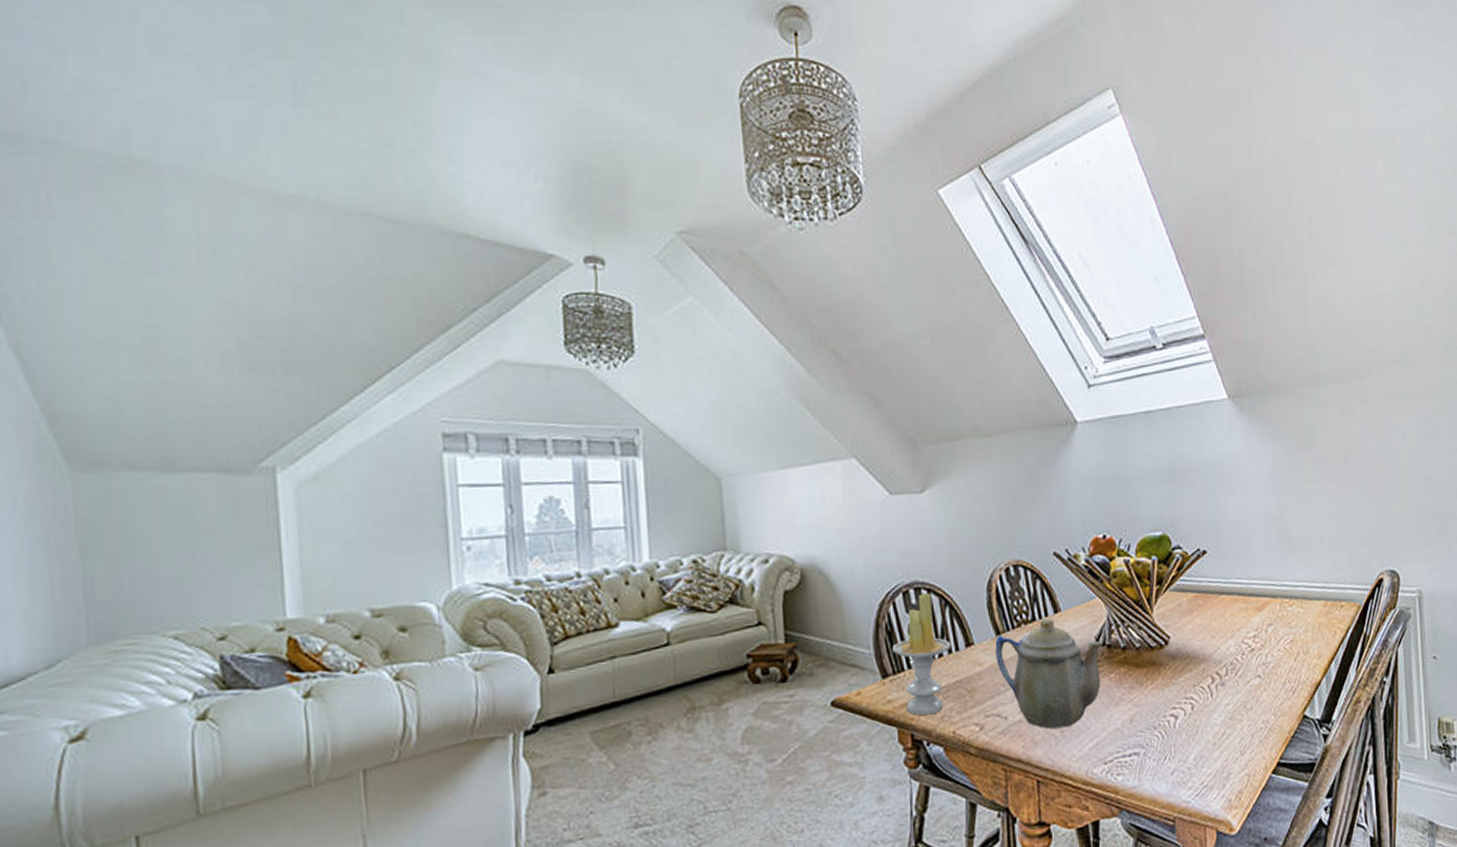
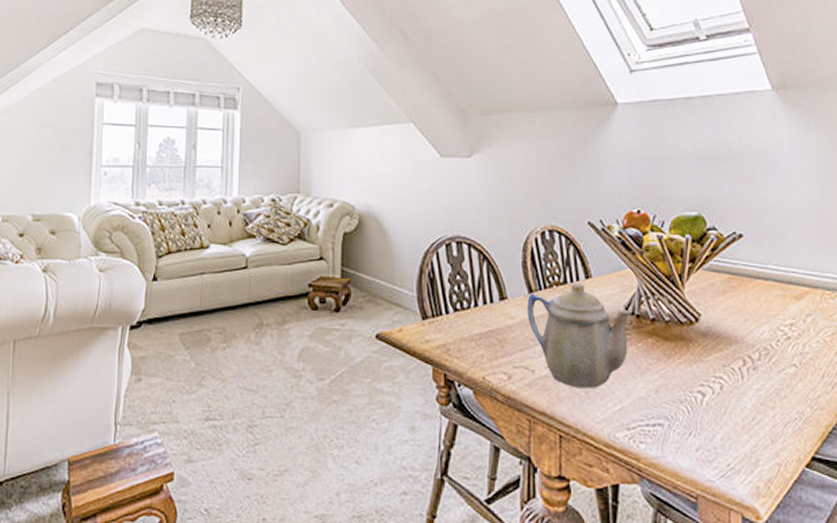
candle: present [891,593,951,716] -> none [432,247,486,359]

